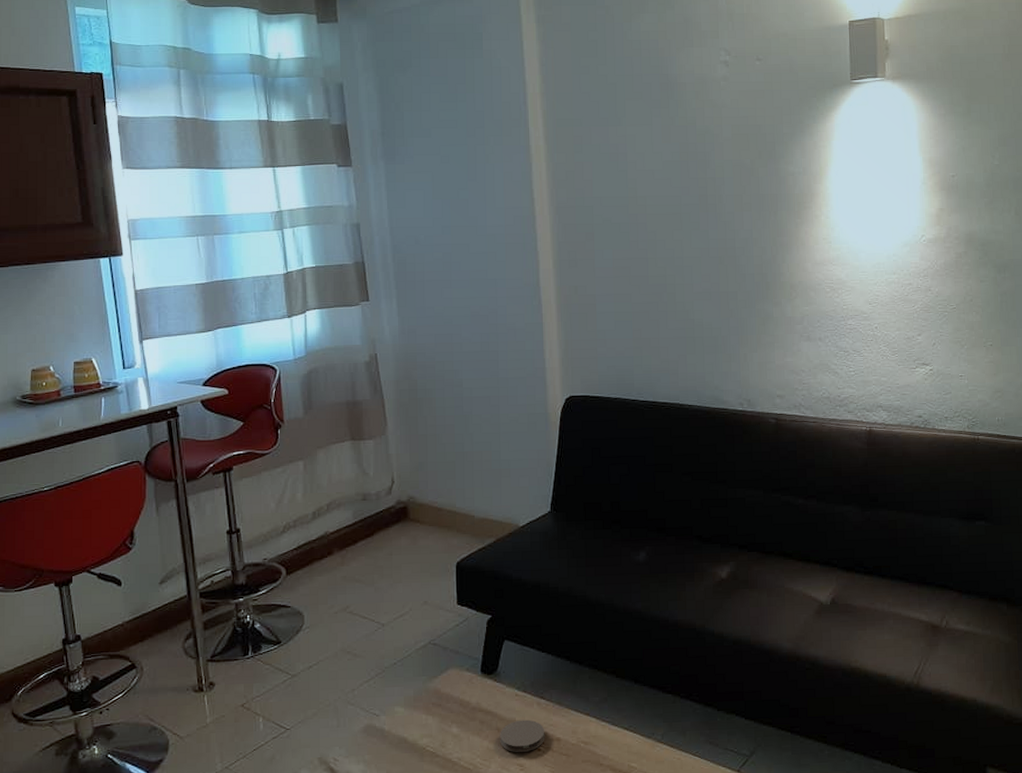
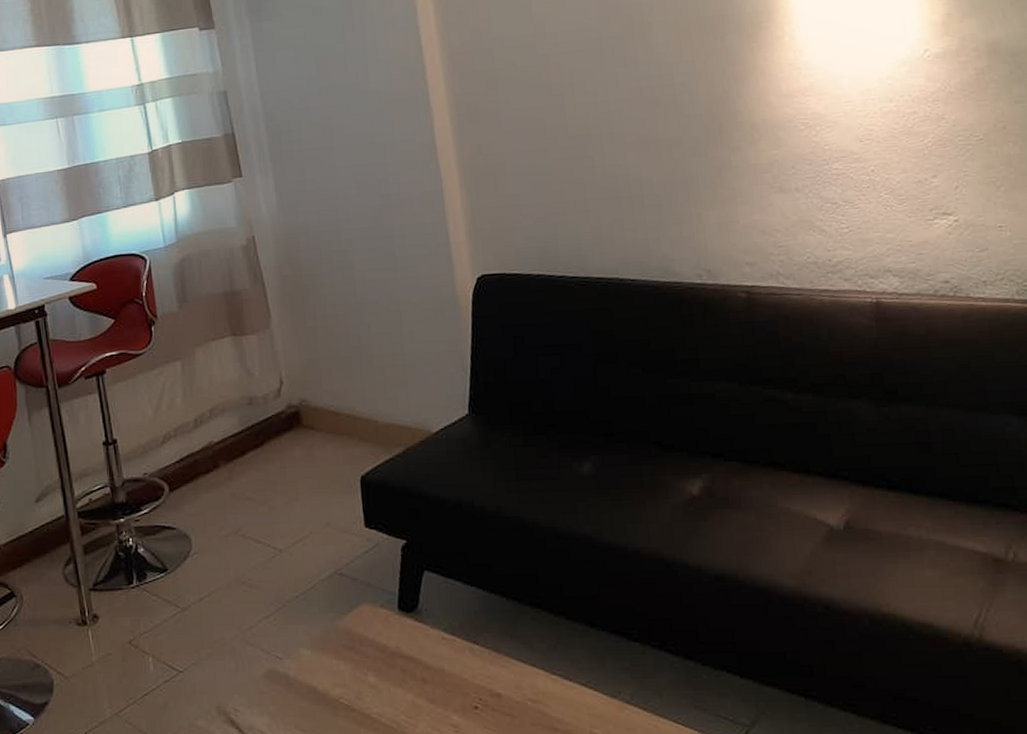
coaster: present [500,719,545,753] -> none [426,669,483,711]

